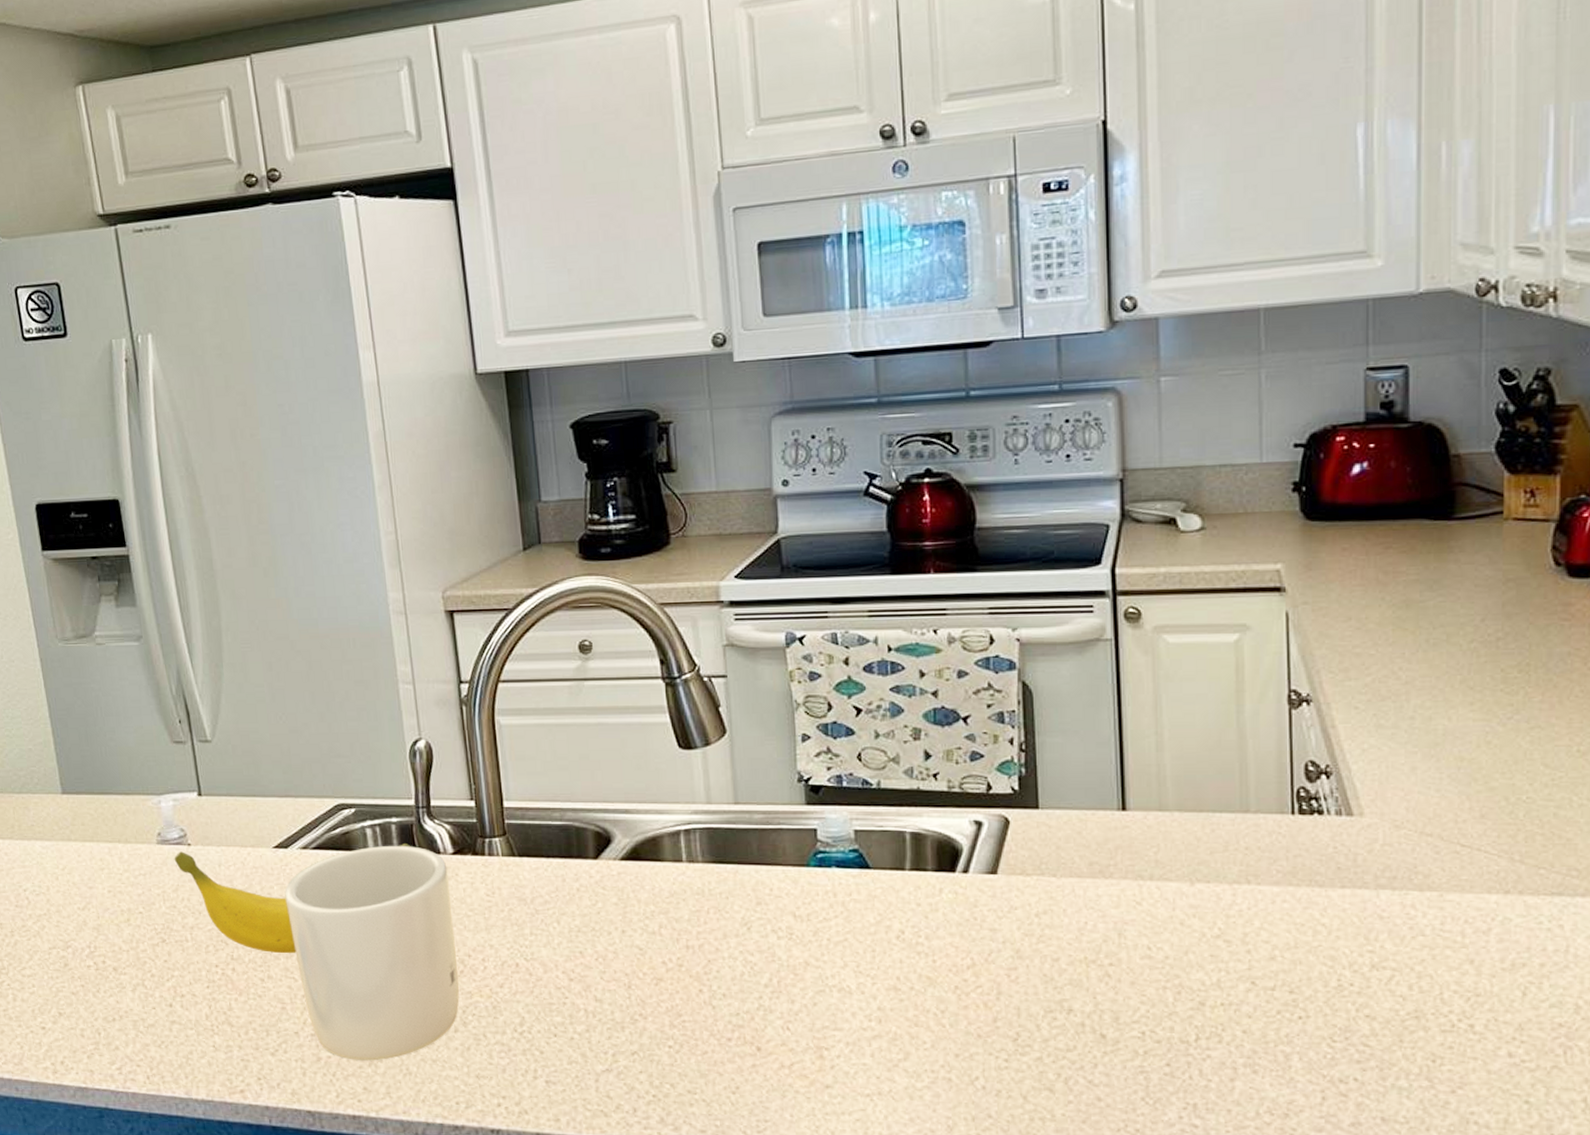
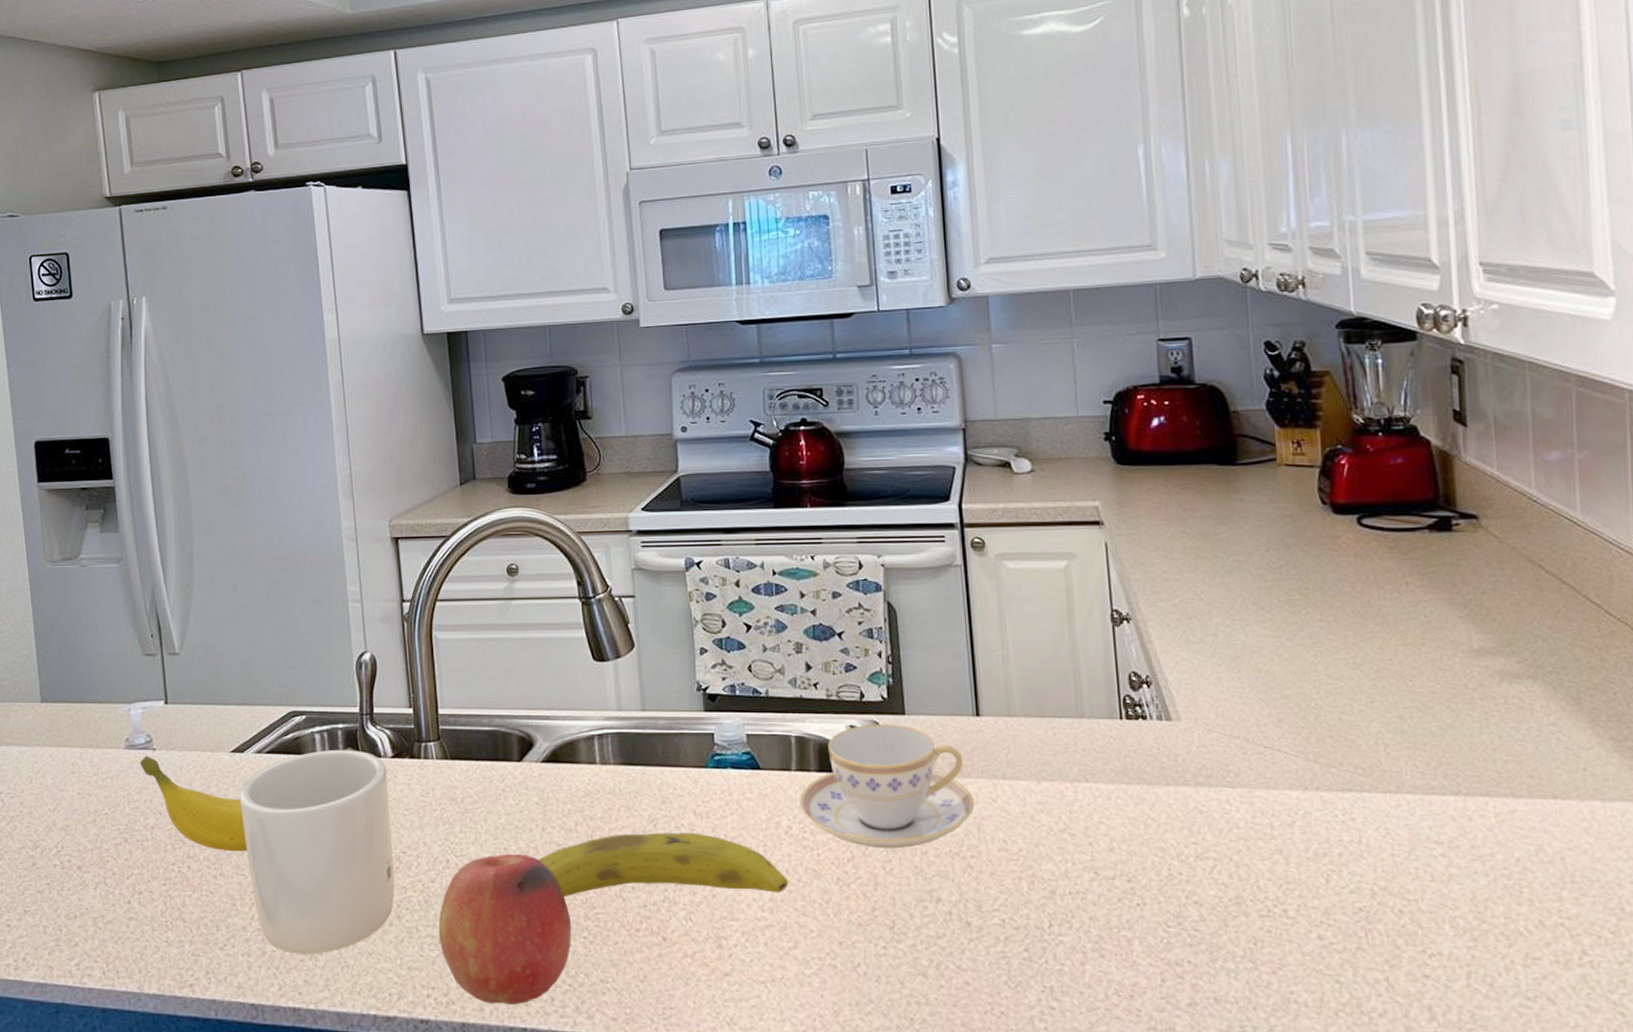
fruit: none [508,957,656,1116] -> present [439,853,572,1005]
fruit: none [618,936,900,1004] -> present [538,832,789,897]
teacup: none [913,819,1116,955] -> present [799,724,975,849]

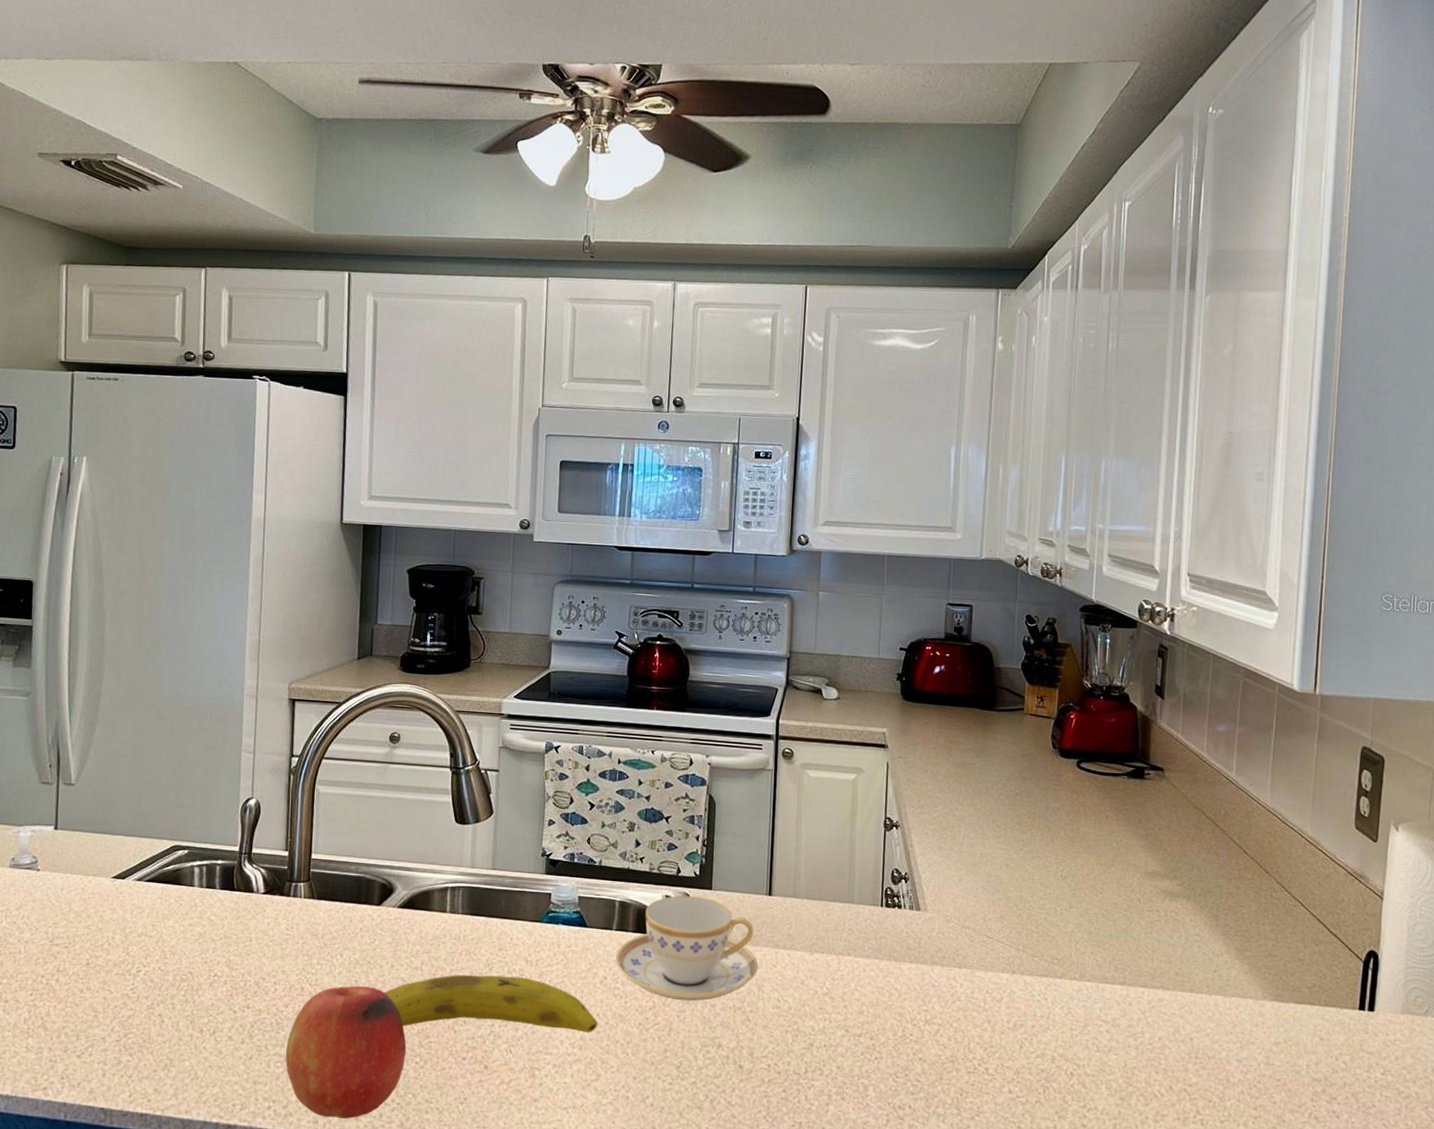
banana: present [140,747,355,851] -> none [22,875,230,969]
mug: present [239,749,395,954] -> none [114,882,257,1066]

